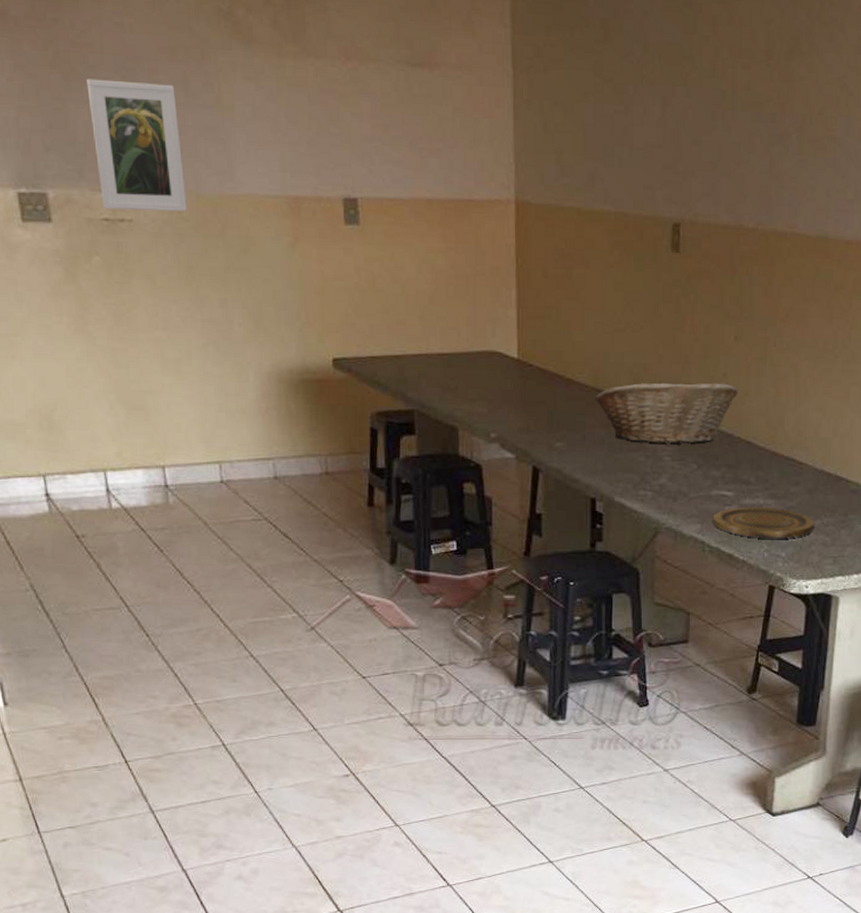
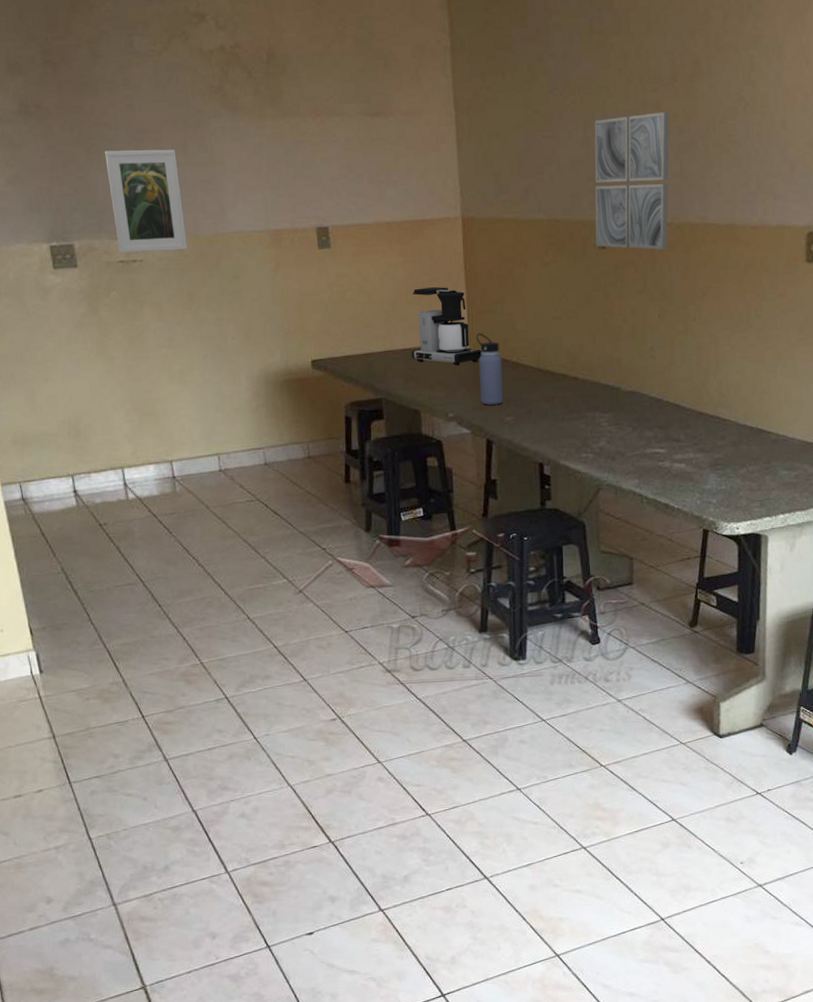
coffee maker: none [450,282,531,378] -> present [411,287,482,366]
water bottle: none [525,341,555,427] -> present [475,333,503,405]
fruit basket: present [595,381,738,444] -> none [538,355,665,412]
wall art: none [669,94,762,261] -> present [594,112,670,250]
plate: present [712,507,814,539] -> none [648,460,741,488]

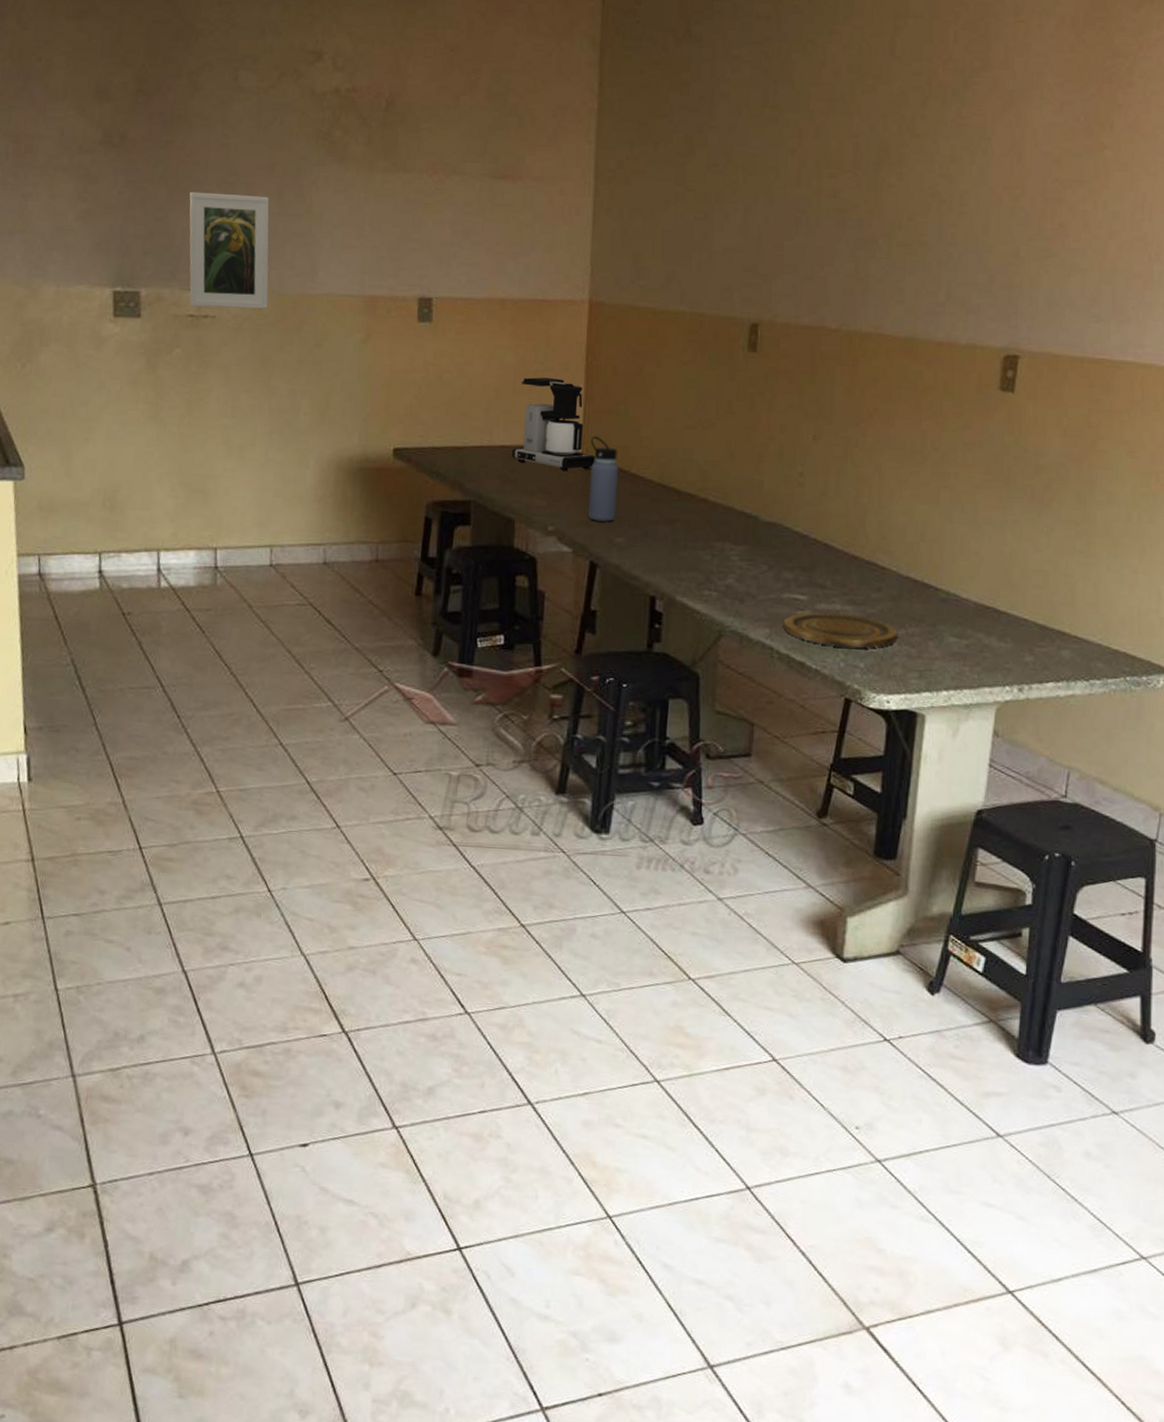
wall art: present [594,112,670,250] -> none [745,202,848,361]
plate: none [648,460,741,488] -> present [783,612,898,648]

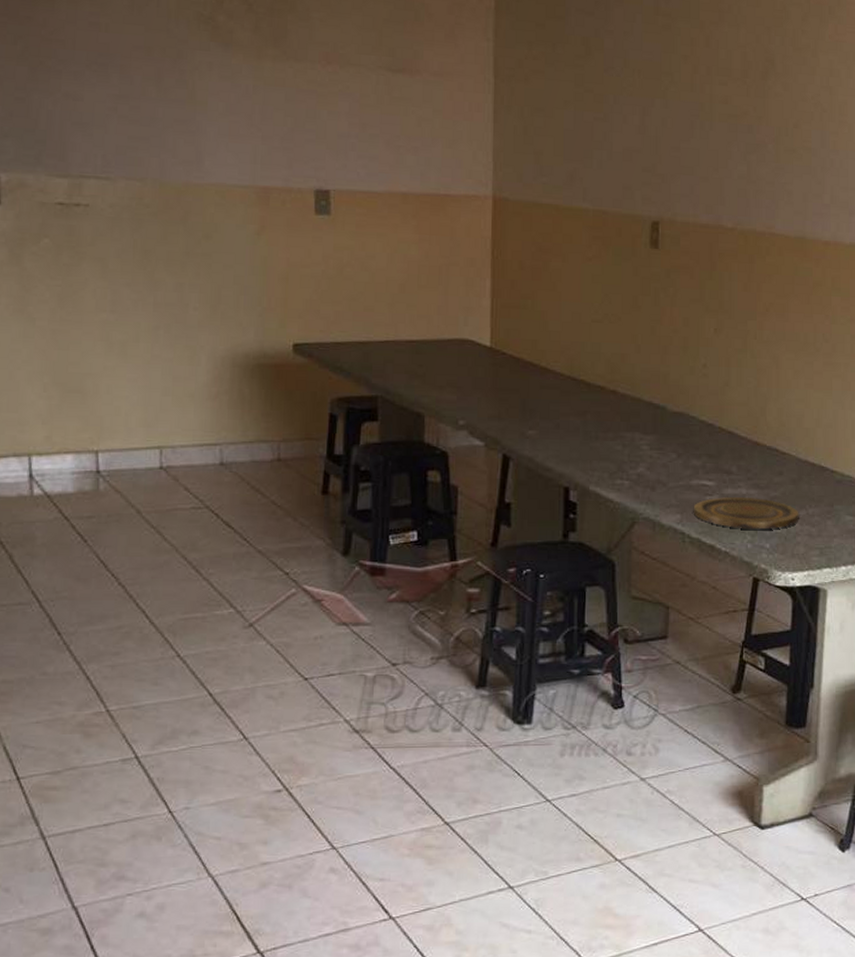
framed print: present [189,192,270,309] -> none [54,72,149,198]
coffee maker: present [511,377,595,472] -> none [418,272,504,366]
water bottle: present [588,435,619,522] -> none [498,329,529,415]

